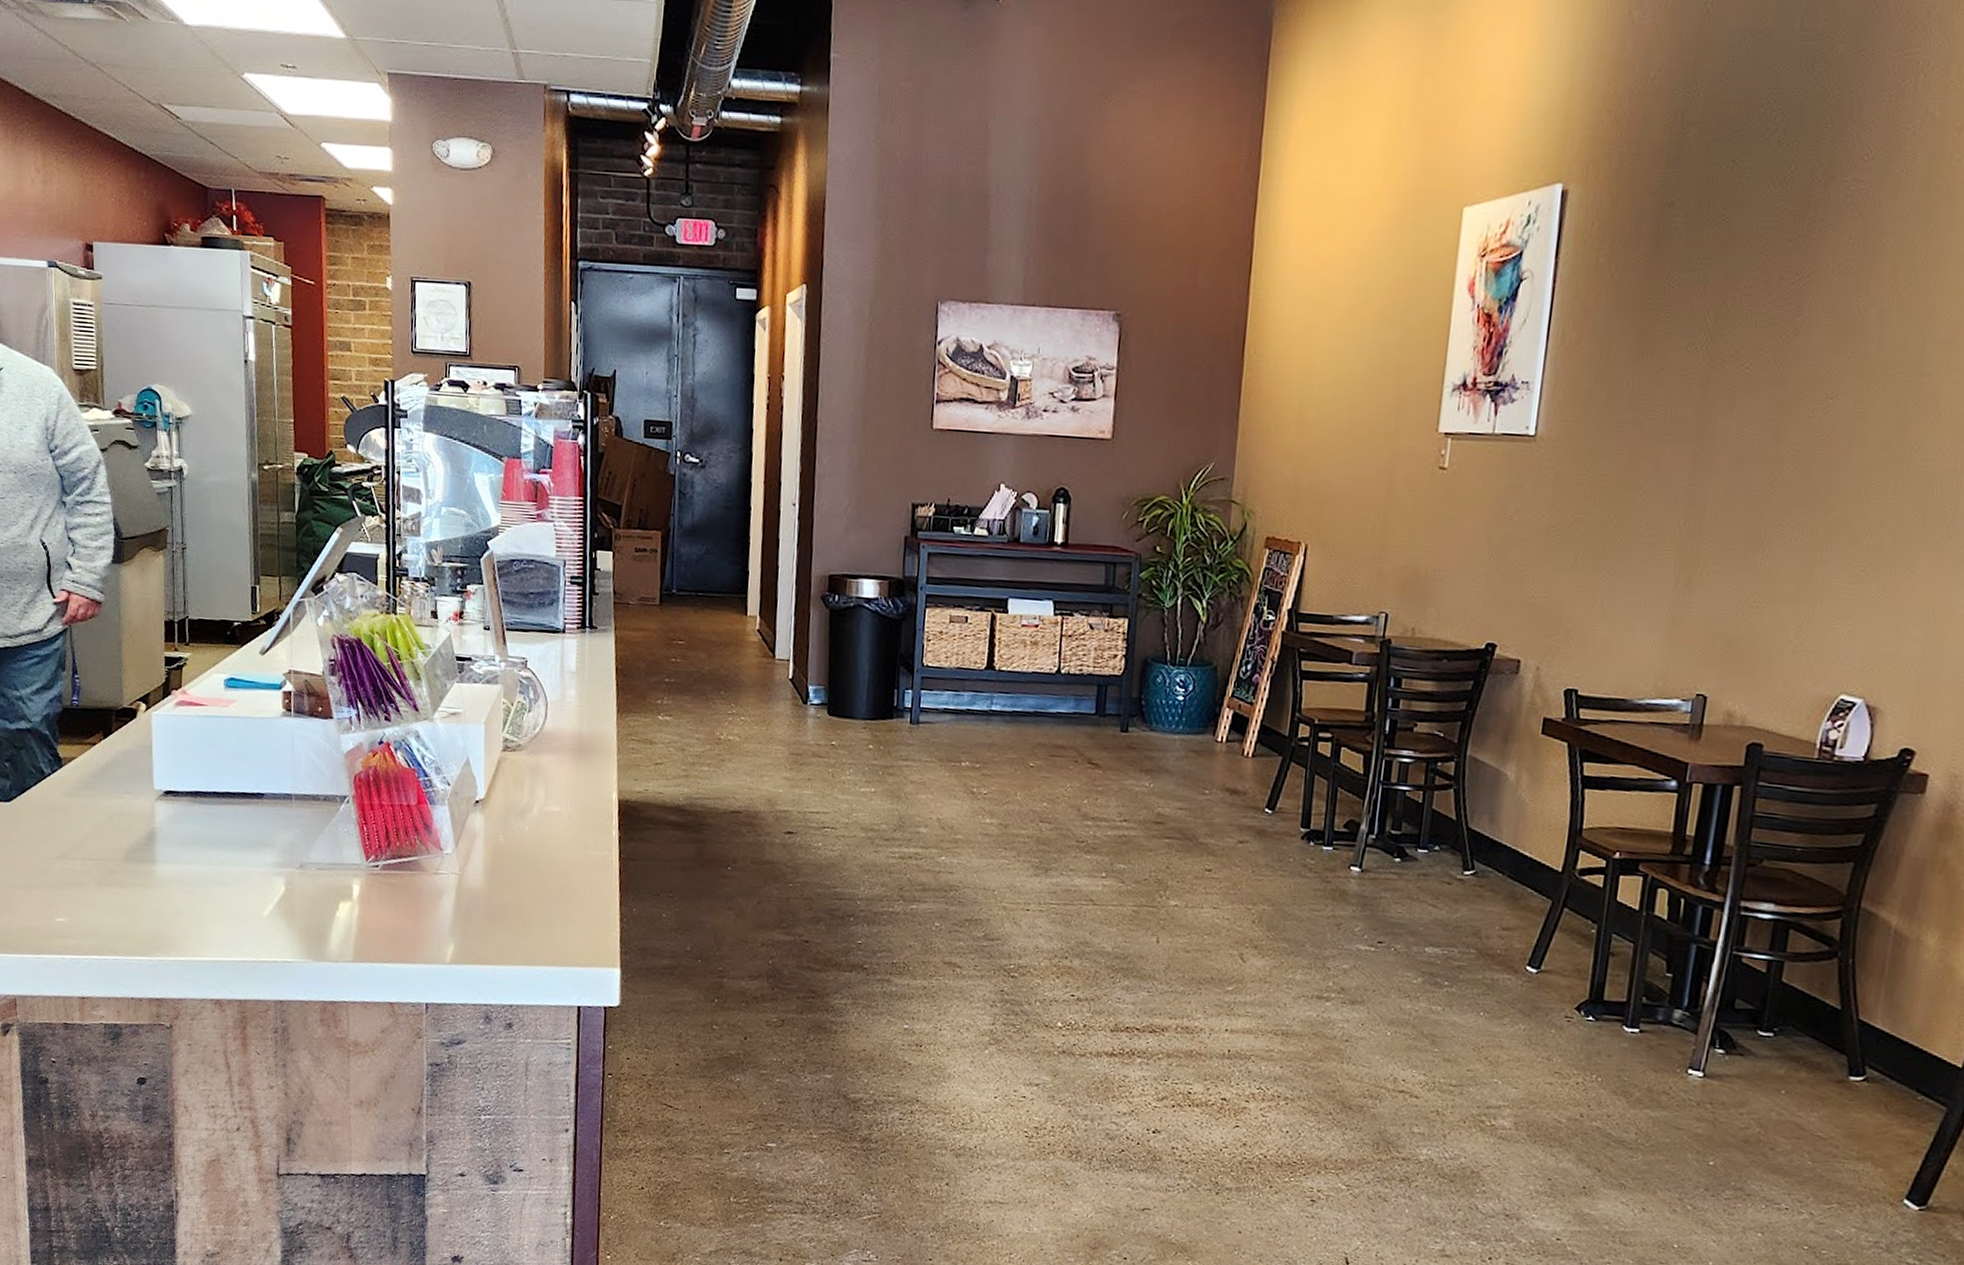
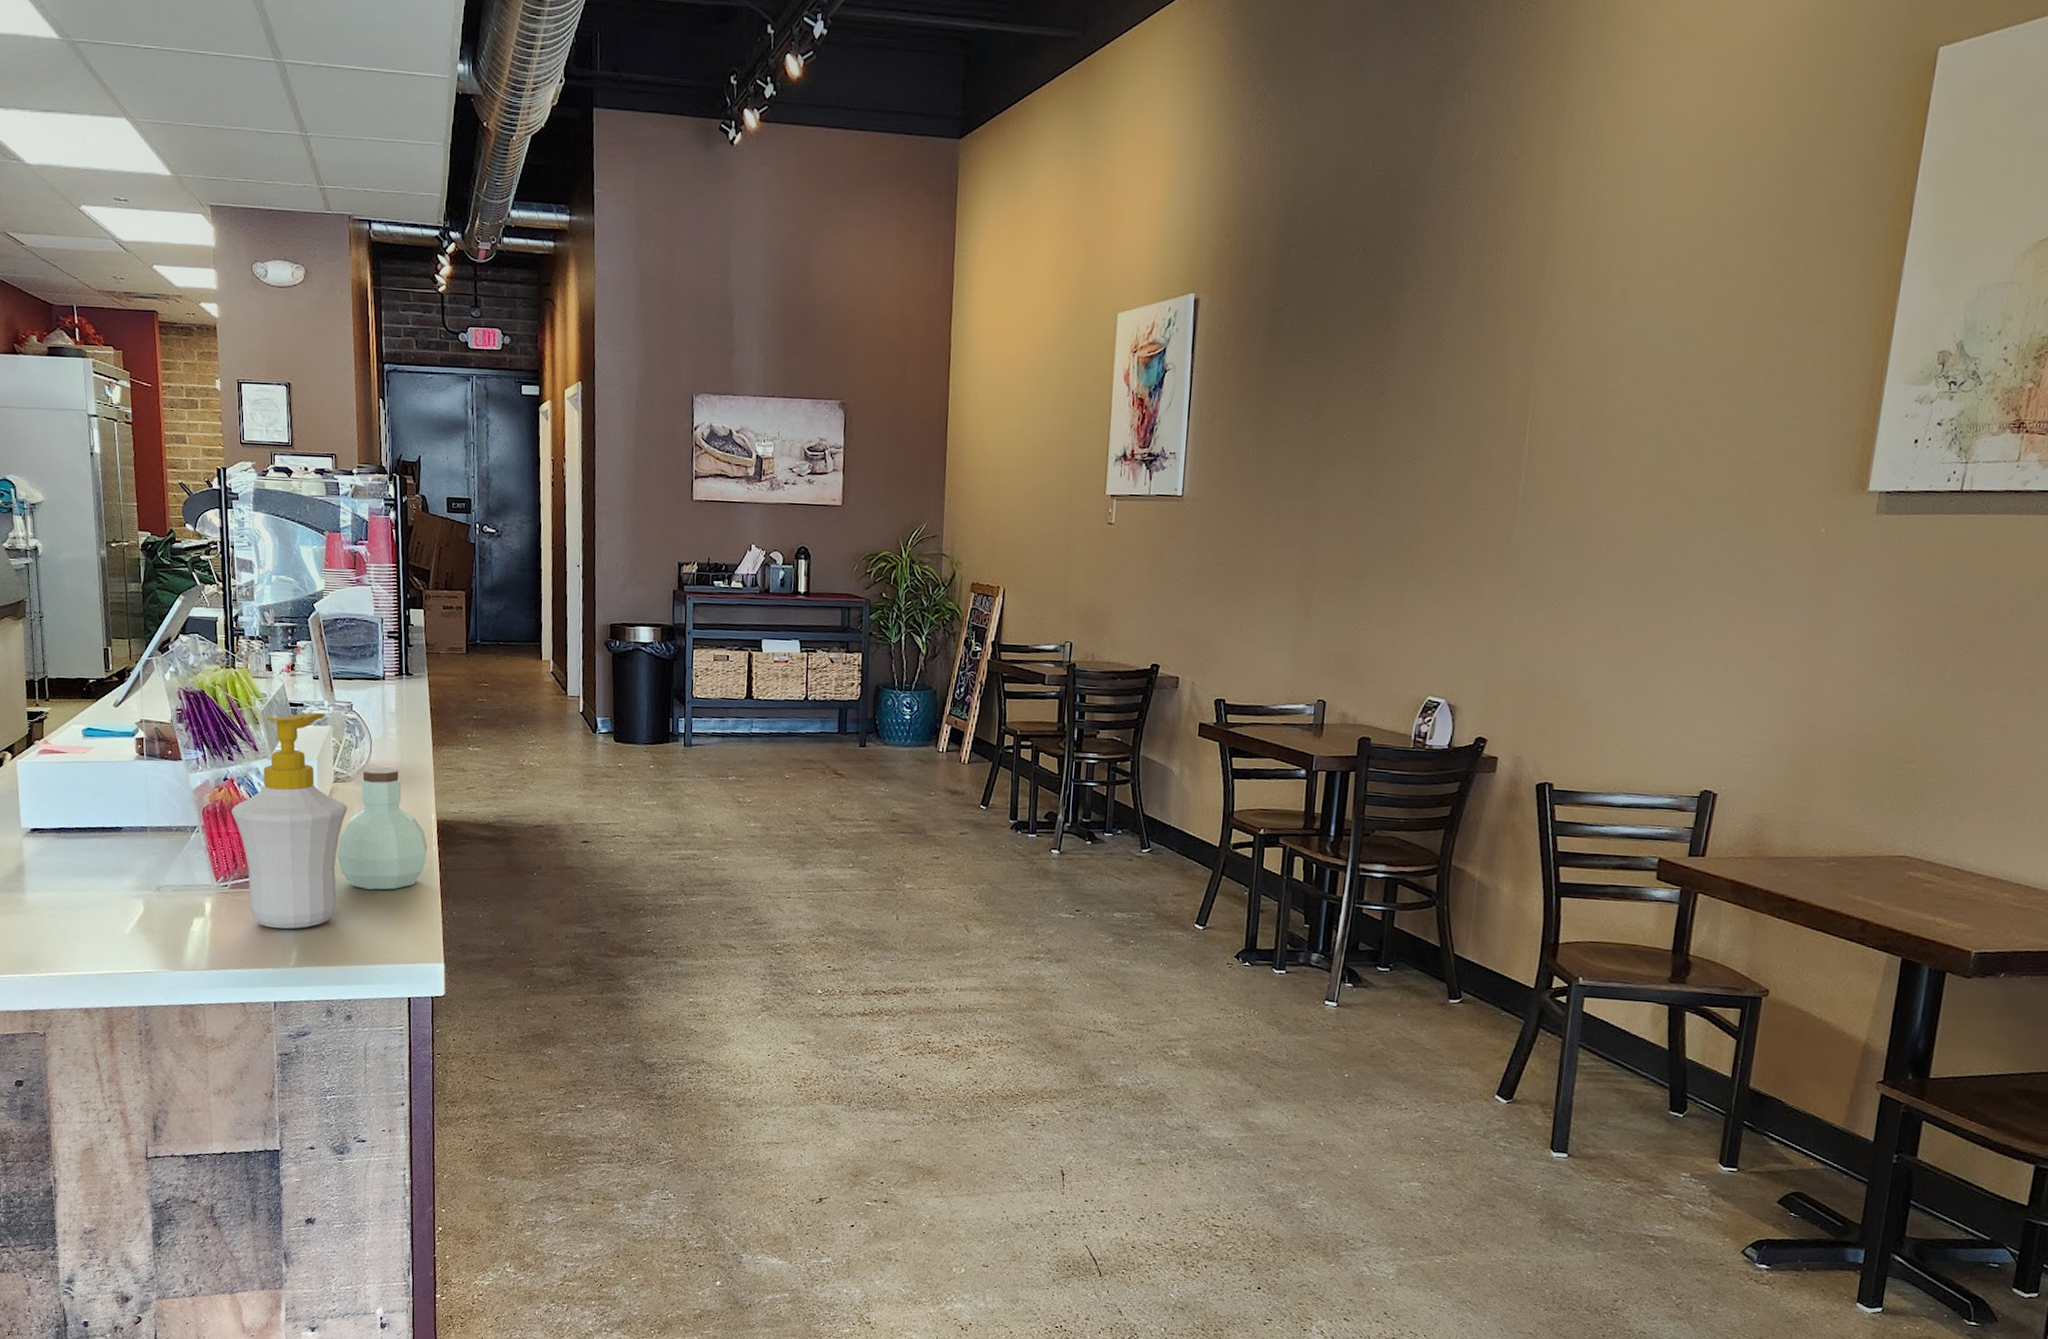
soap bottle: none [386,668,517,920] -> present [231,712,347,929]
jar: none [502,735,607,879] -> present [336,767,428,890]

